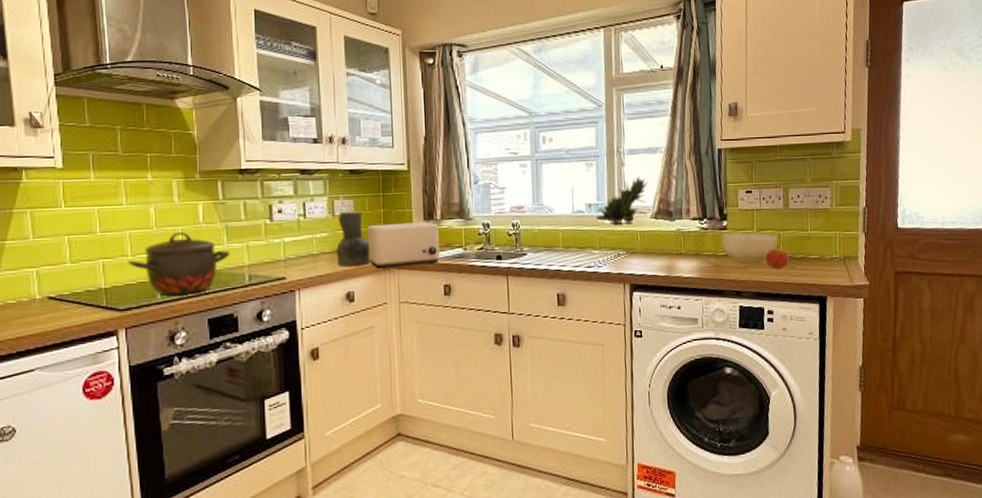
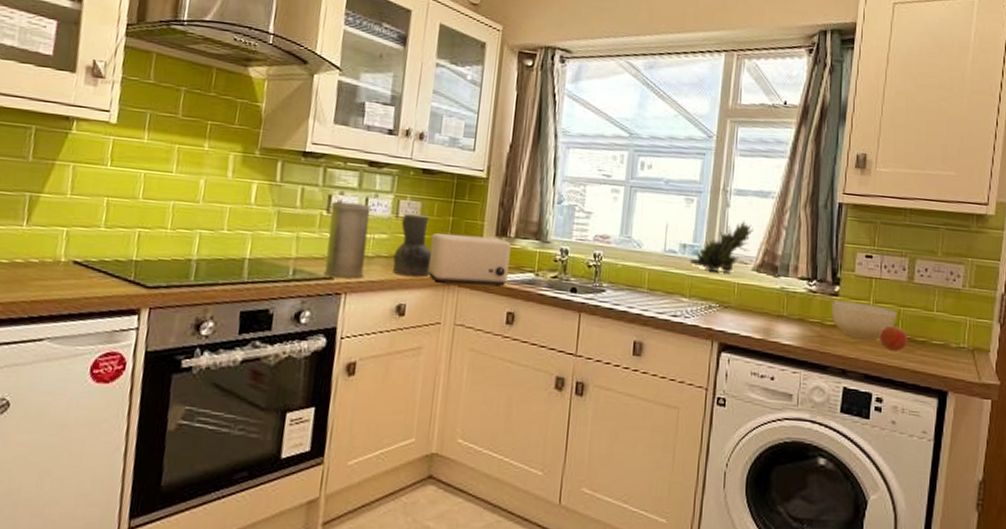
cooking pot: present [127,232,231,296] -> none [165,210,278,281]
canister: none [272,208,312,277] -> present [324,201,371,279]

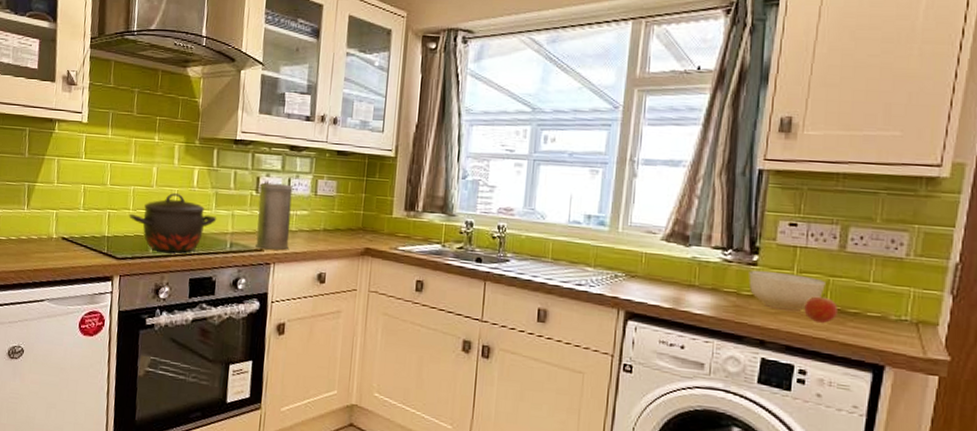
cooking pot: none [165,210,278,281] -> present [128,193,217,253]
vase: present [392,213,431,277] -> none [313,191,347,249]
toaster: present [427,232,511,287] -> none [344,208,419,257]
succulent plant: present [689,221,753,273] -> none [594,190,662,243]

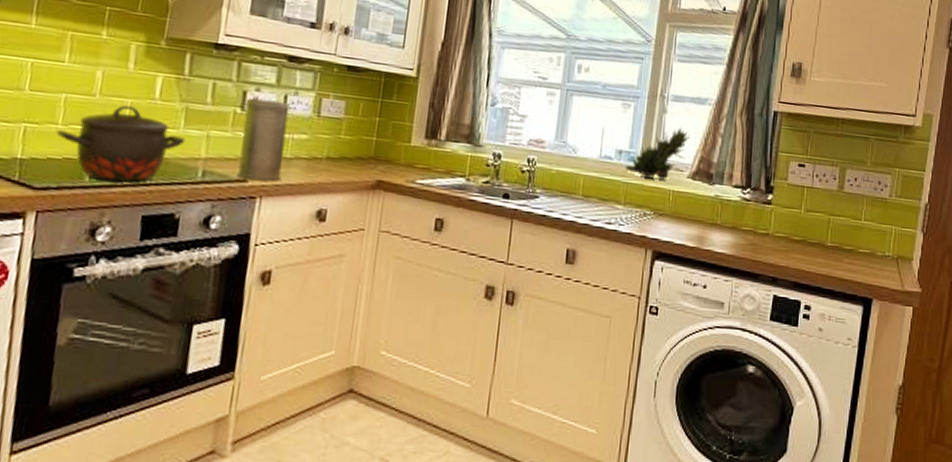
succulent plant: none [594,190,662,243] -> present [625,127,690,180]
bowl: present [748,270,825,313] -> none [764,209,827,250]
fruit: present [804,294,839,324] -> none [809,232,837,261]

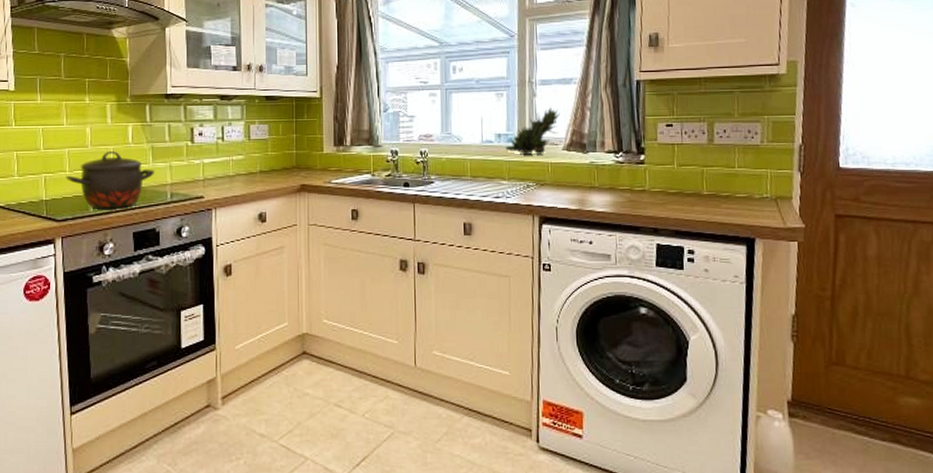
canister: present [237,97,290,182] -> none [194,132,228,196]

